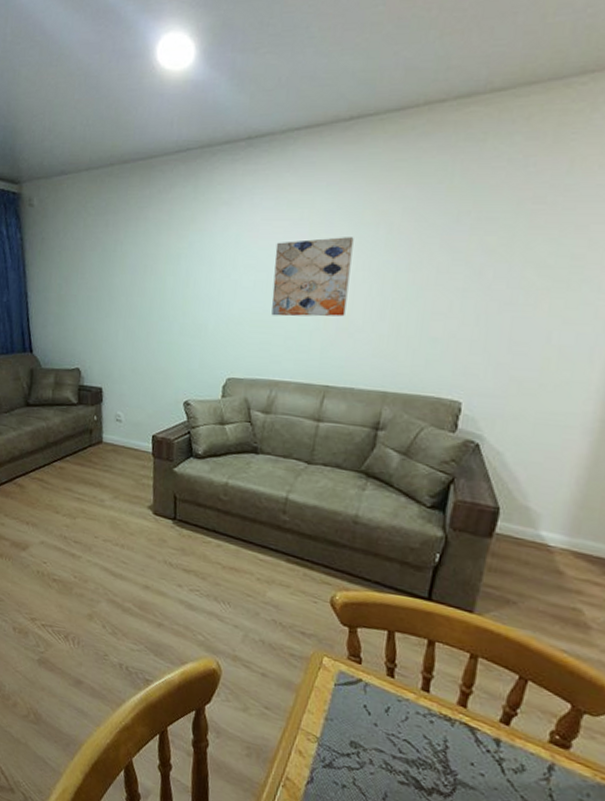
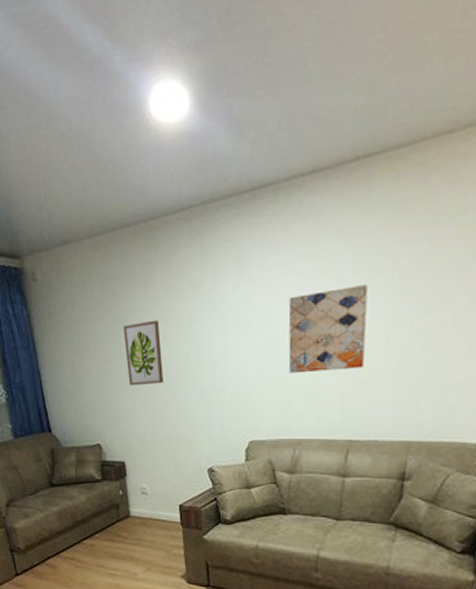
wall art: none [112,253,148,315] -> present [123,320,164,386]

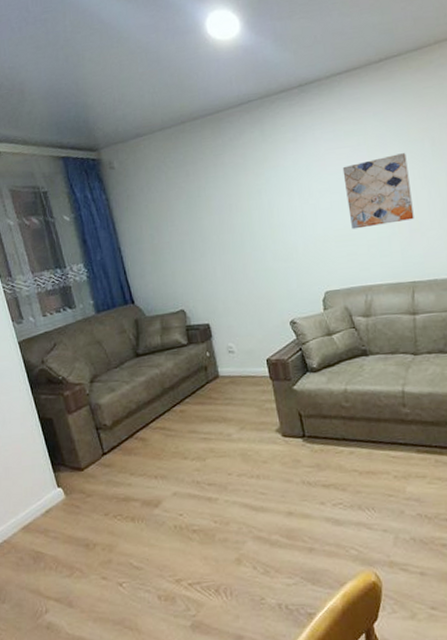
wall art: present [123,320,164,386] -> none [198,194,241,253]

